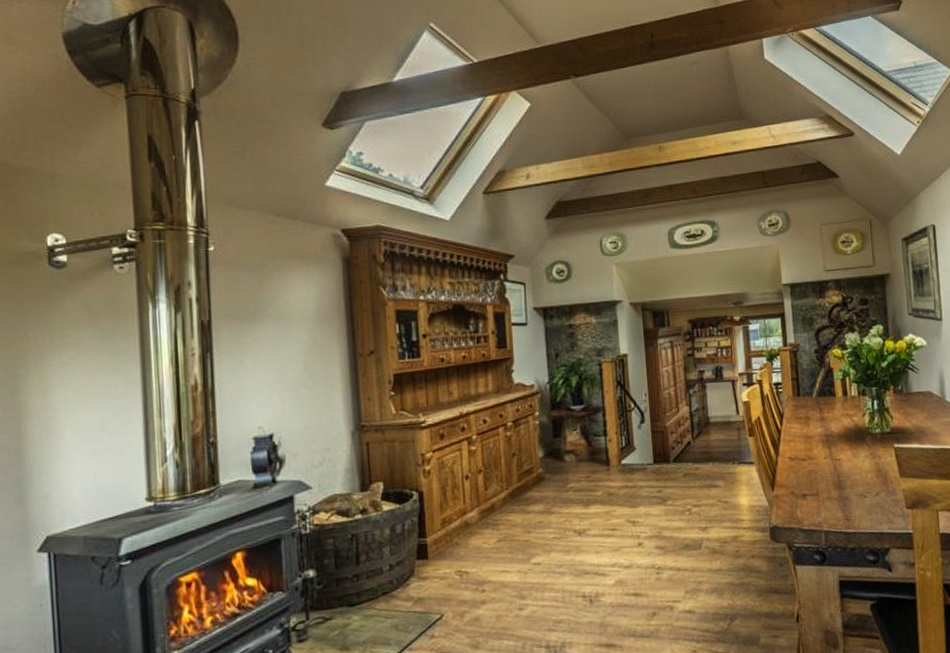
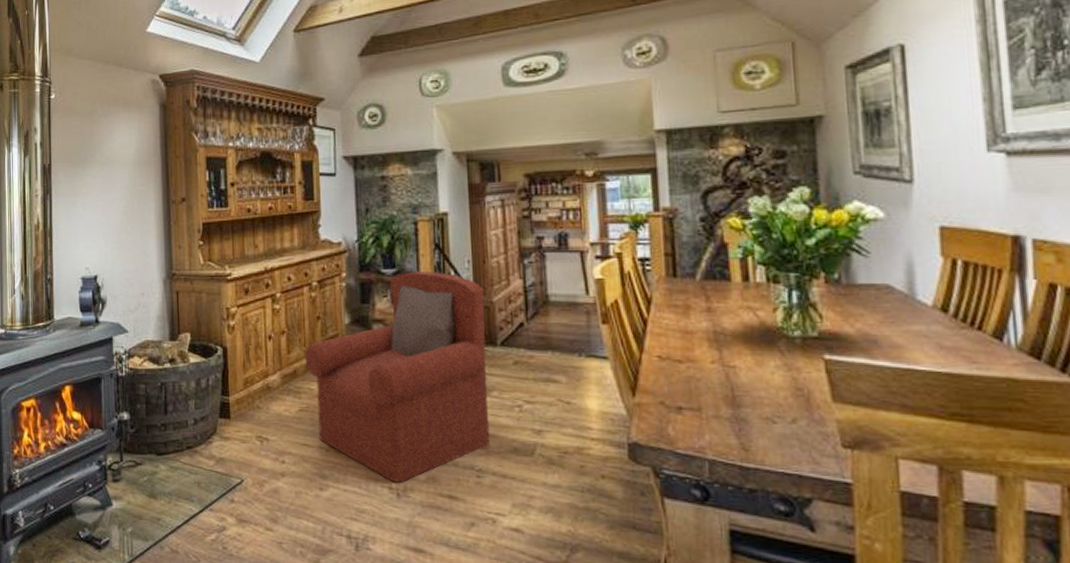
armchair: none [501,405,667,591] -> present [304,271,491,483]

